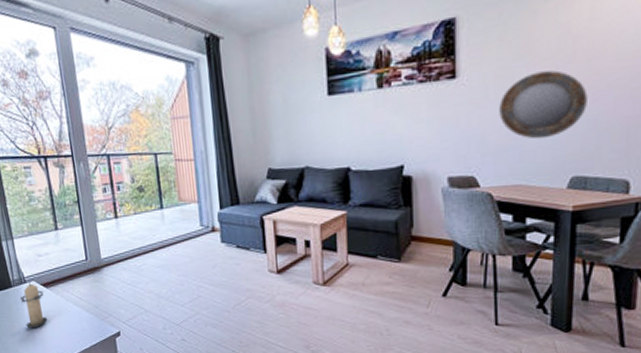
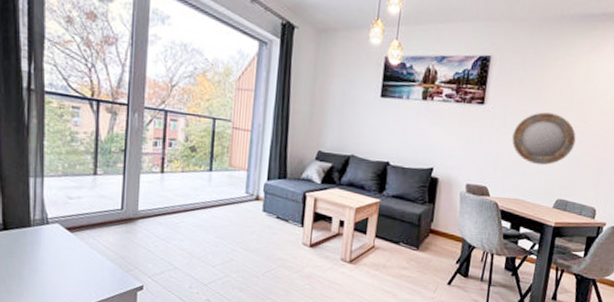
candle: present [20,282,47,329] -> none [37,224,66,273]

